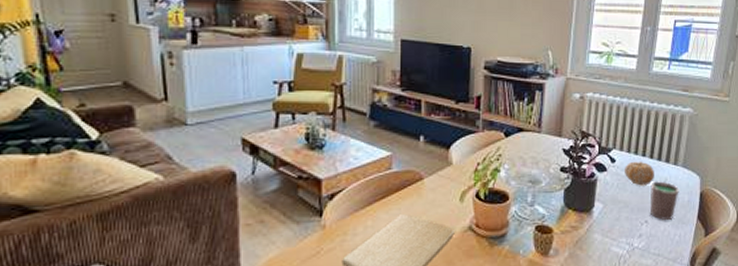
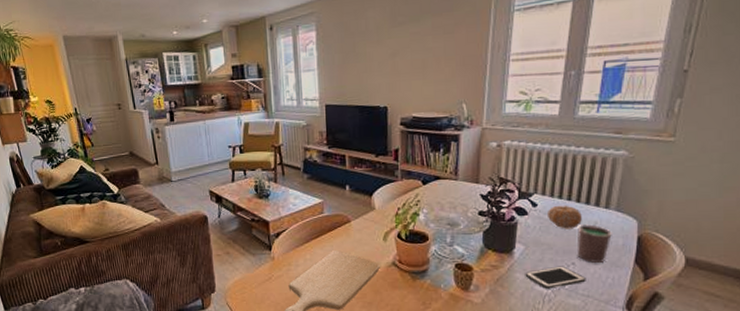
cell phone: none [603,224,657,249] -> present [525,266,586,289]

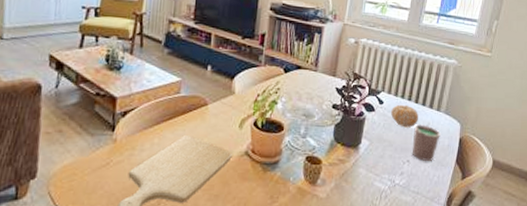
cell phone: present [525,266,586,289] -> none [367,163,417,185]

